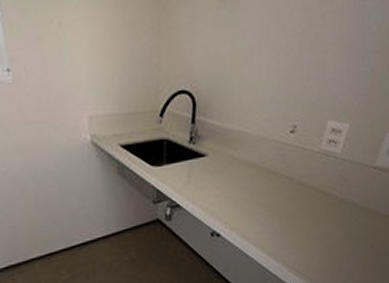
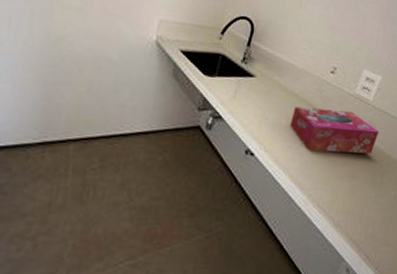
tissue box: none [253,170,352,219] -> present [290,106,380,154]

